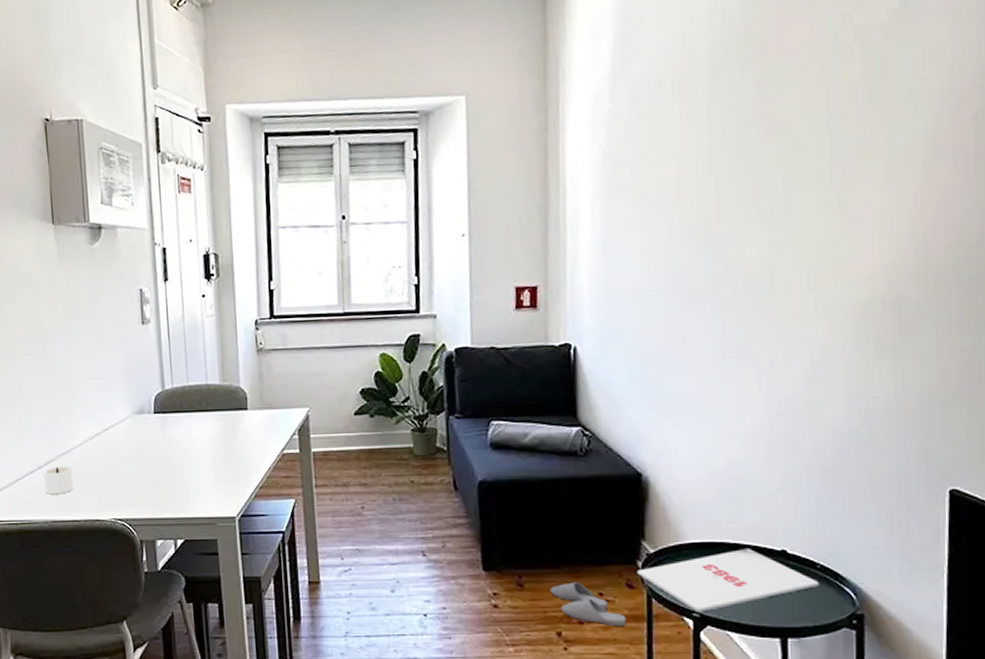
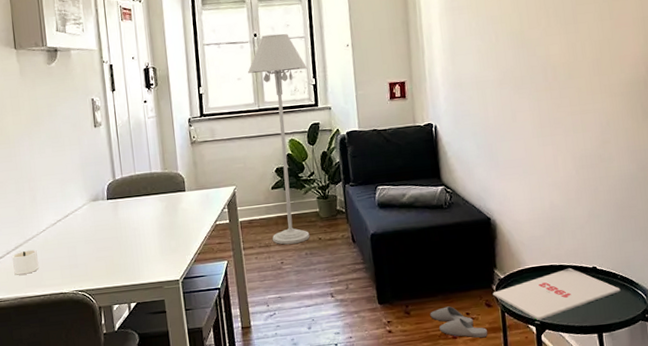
floor lamp: none [332,216,409,485] -> present [248,33,310,245]

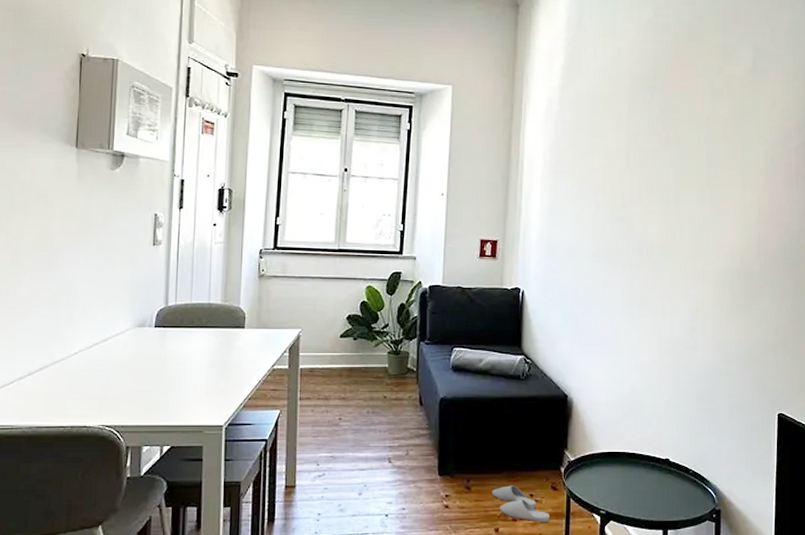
candle: present [11,249,40,275] -> none [33,373,65,400]
floor lamp: present [248,33,310,245] -> none [333,171,397,399]
magazine: present [493,267,621,320] -> none [560,456,691,510]

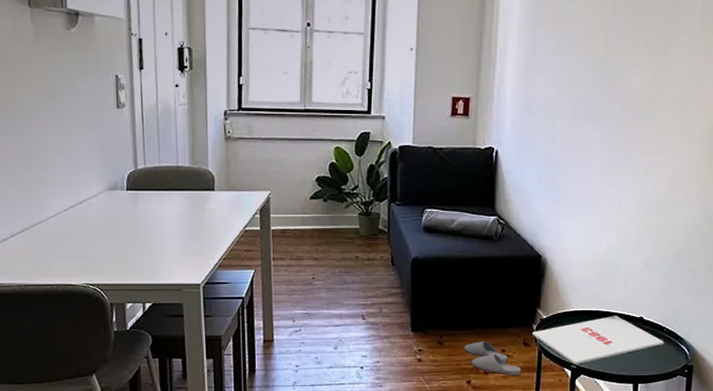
magazine: none [560,456,691,510] -> present [532,315,664,364]

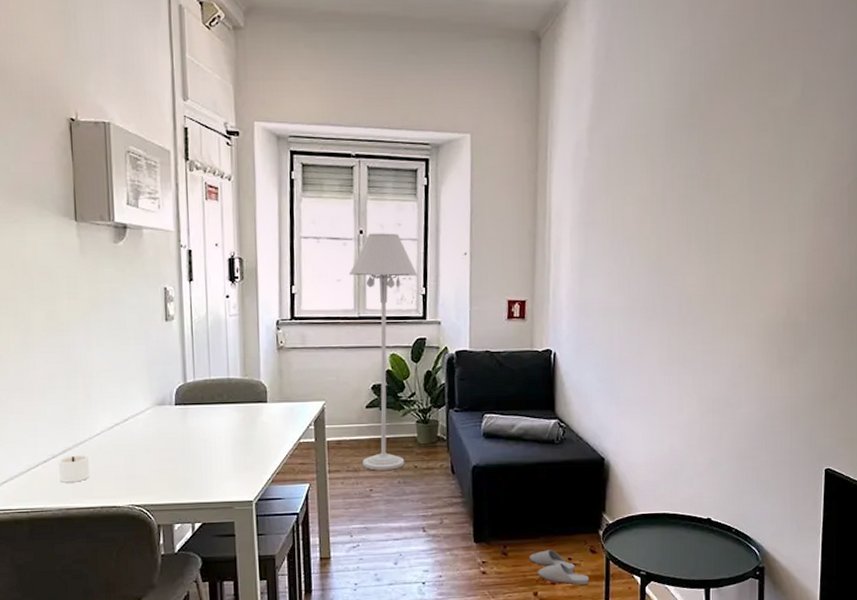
candle: none [16,235,47,261] -> present [57,455,91,483]
floor lamp: none [296,26,364,260] -> present [350,233,418,471]
magazine: present [532,315,664,364] -> none [599,517,734,571]

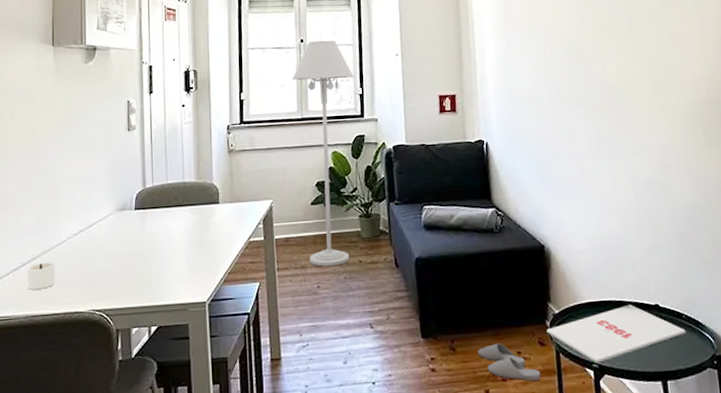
magazine: none [599,517,734,571] -> present [546,304,686,363]

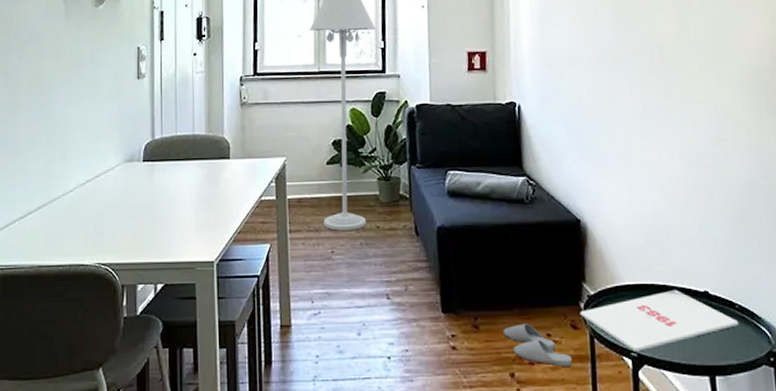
candle: present [27,262,56,290] -> none [33,211,62,240]

